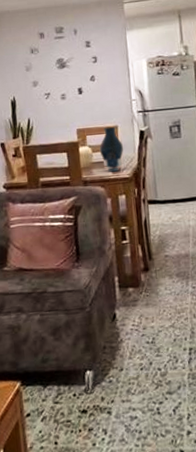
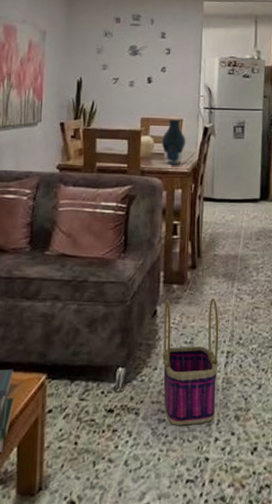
basket: none [122,297,185,422] -> present [162,297,219,425]

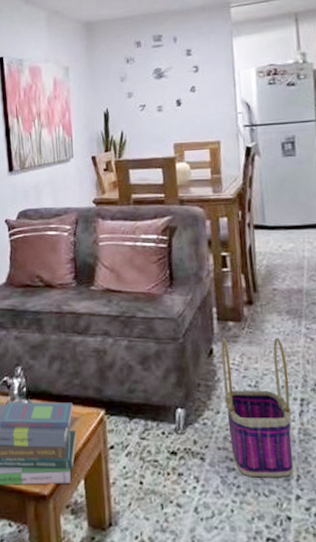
vase: present [161,119,186,165] -> none [198,141,227,192]

